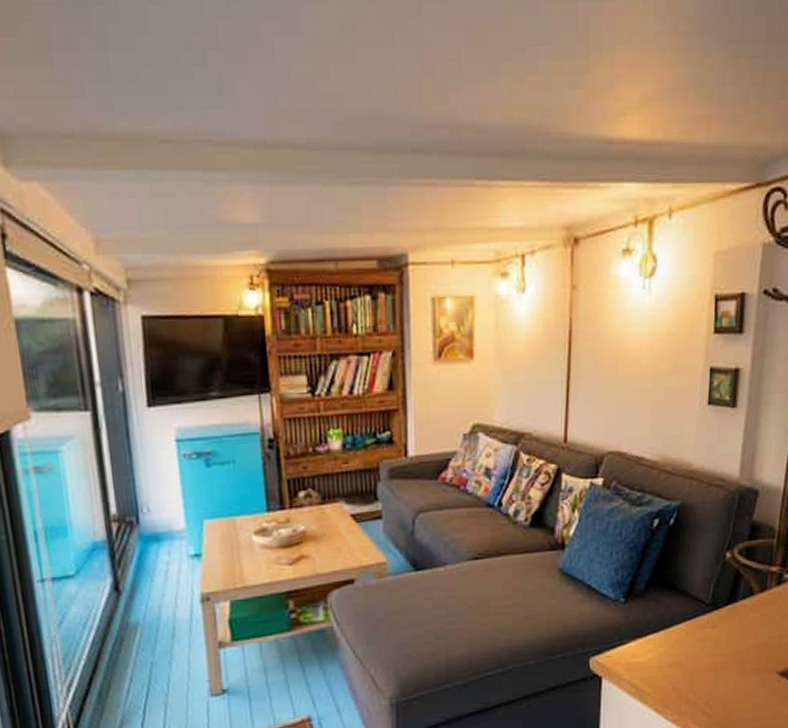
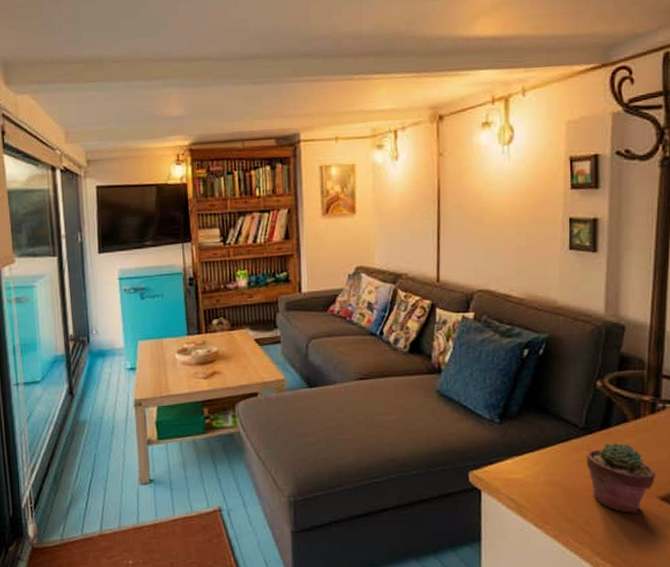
potted succulent: none [710,618,777,691] -> present [586,442,656,513]

